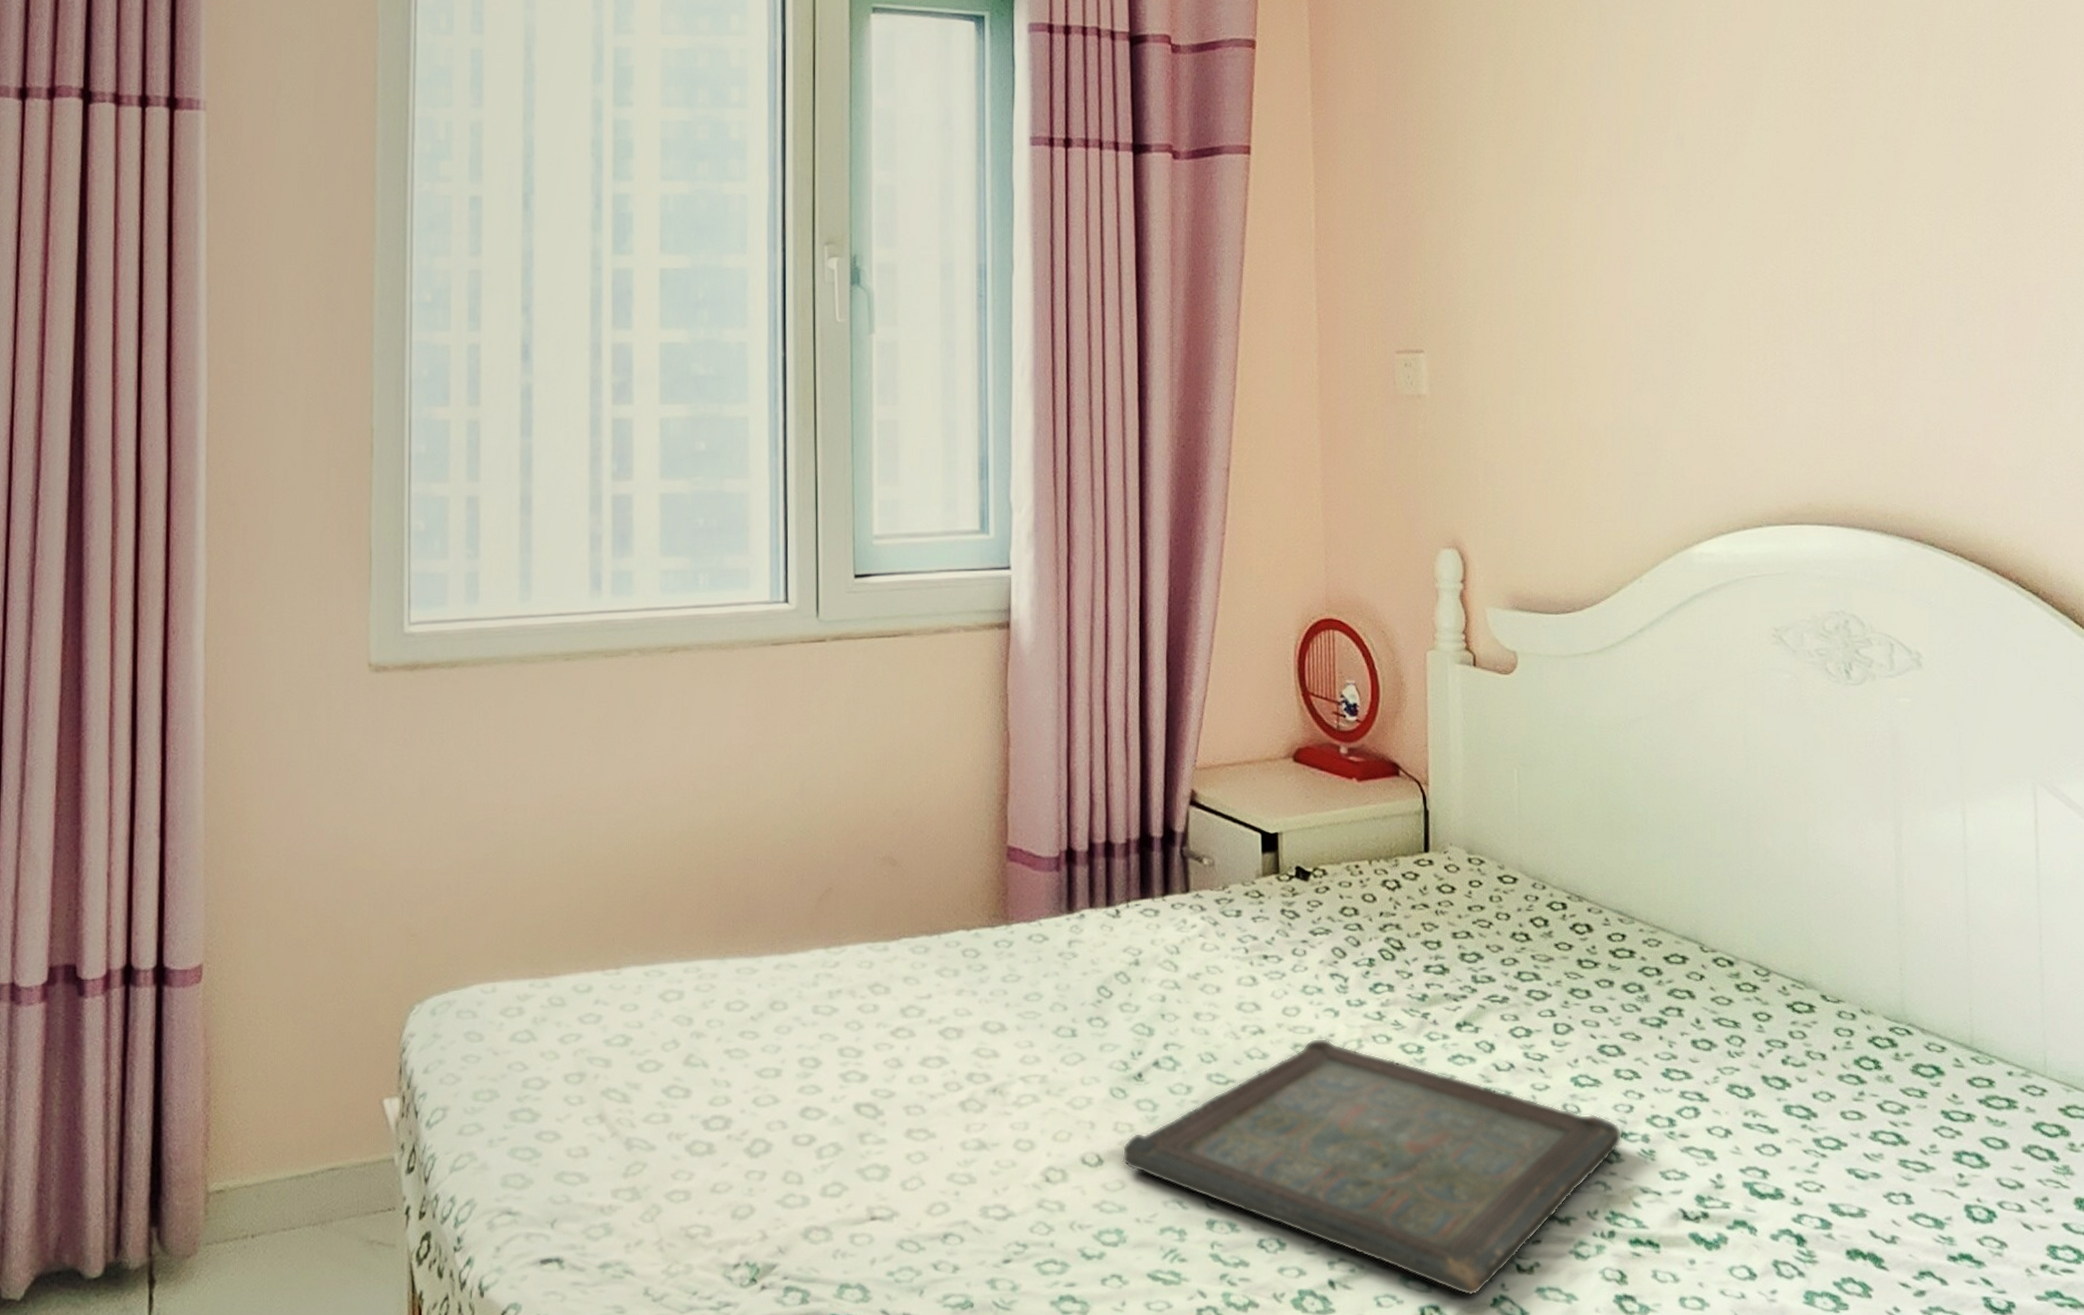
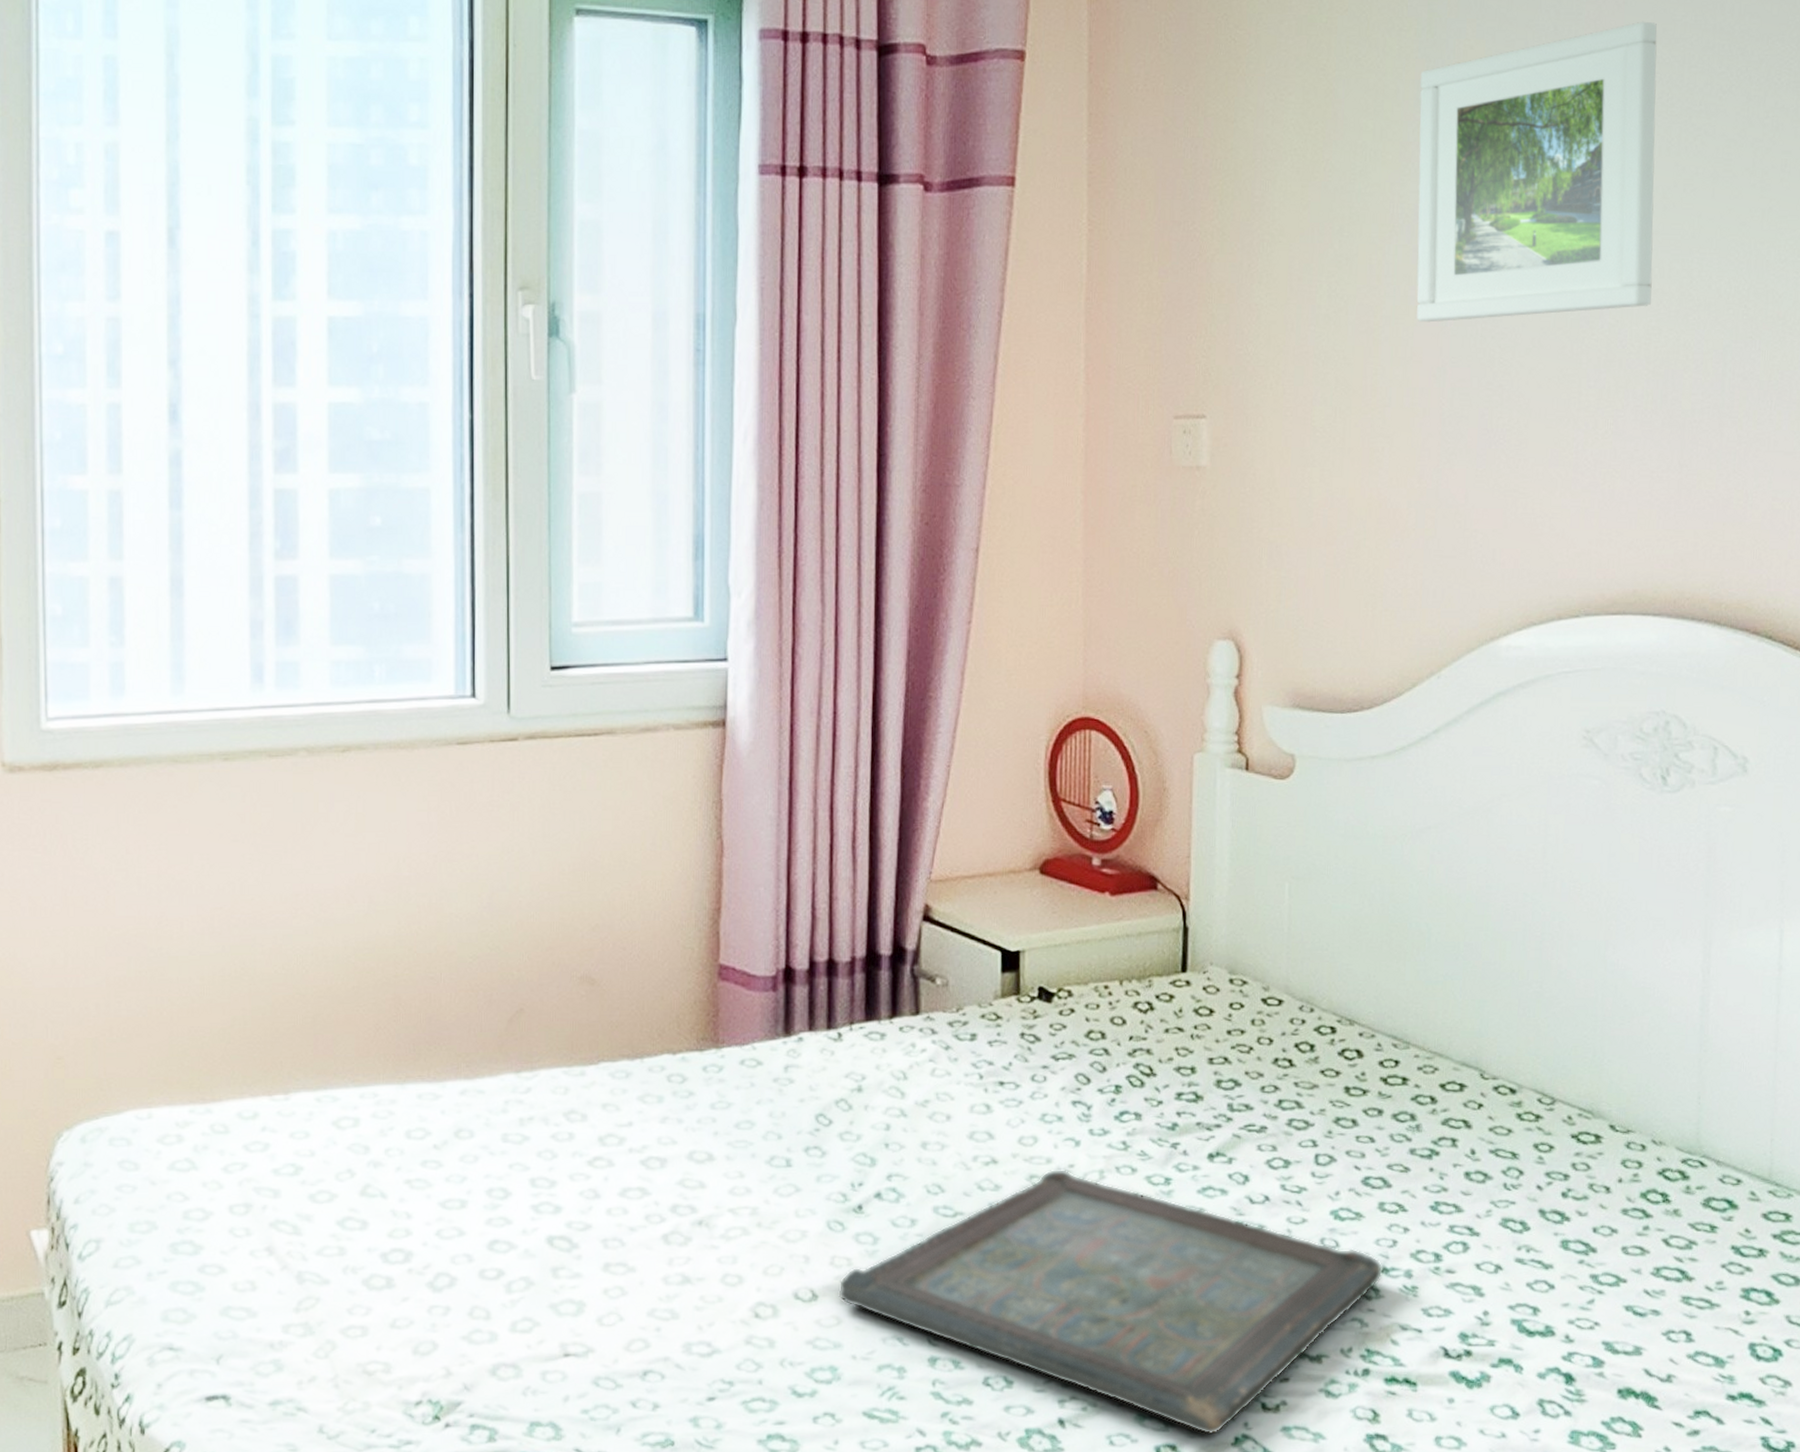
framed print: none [1595,12,1806,269] -> present [1416,21,1657,323]

